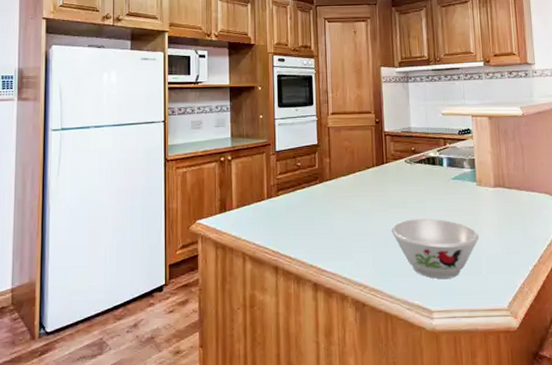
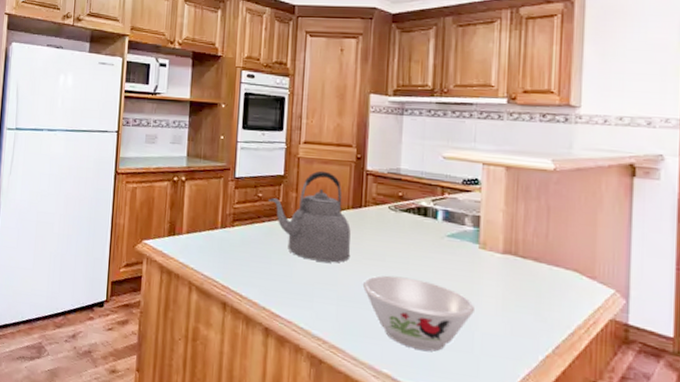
kettle: none [306,136,379,216] -> present [268,170,351,263]

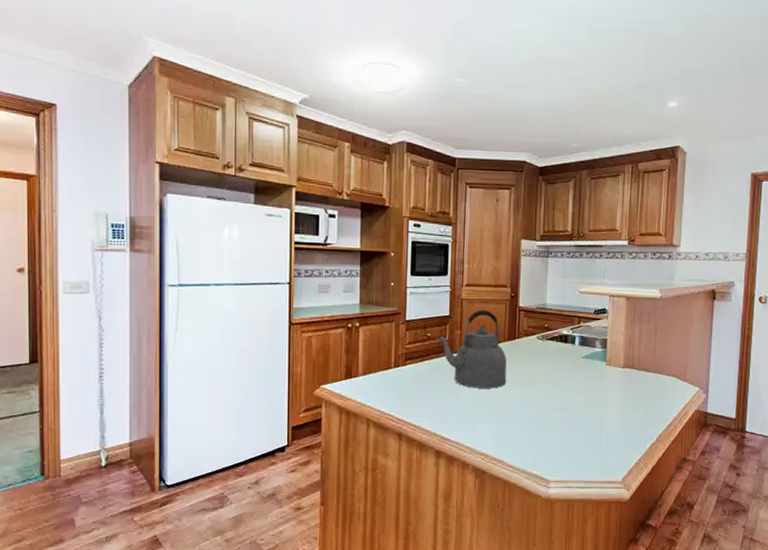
bowl: present [362,275,474,352] -> none [516,394,602,452]

